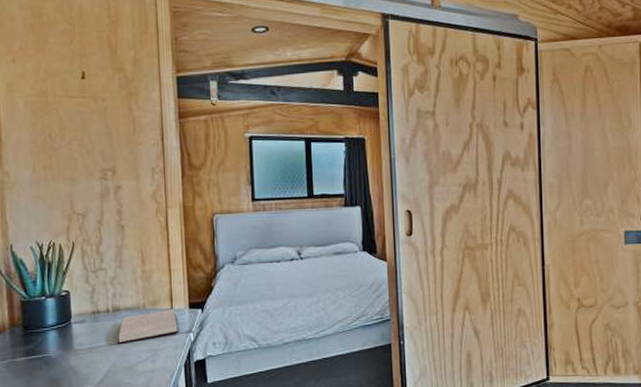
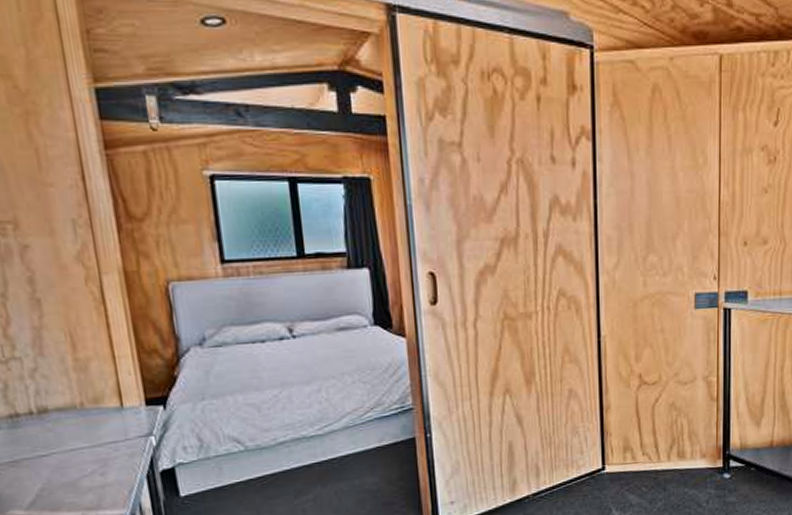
hardback book: present [117,310,179,345] -> none [49,408,135,456]

